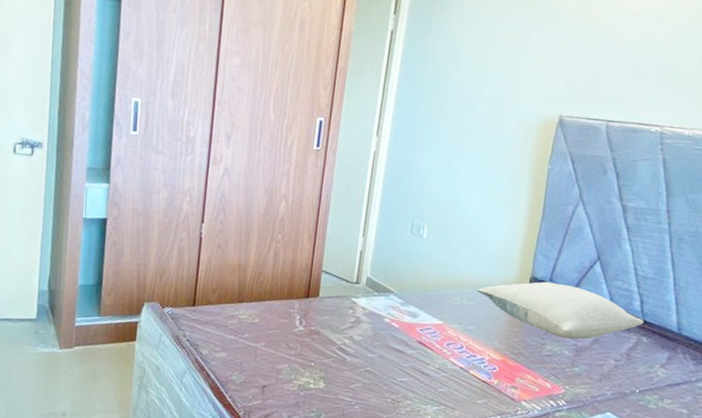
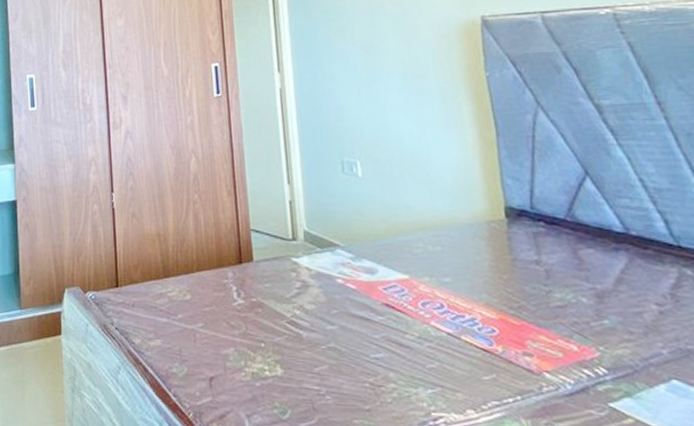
pillow: present [476,281,644,340] -> none [440,210,680,281]

